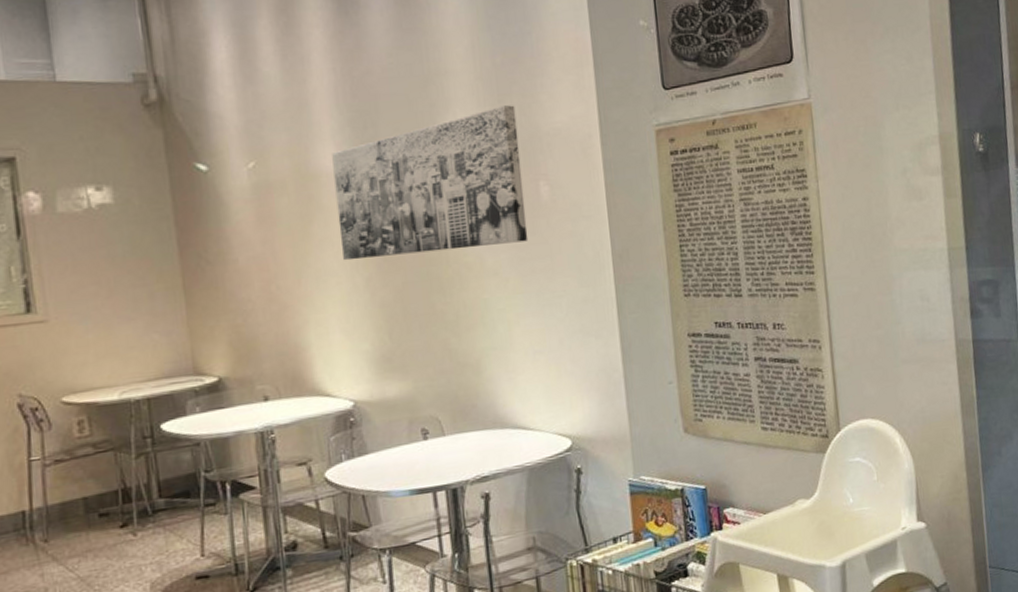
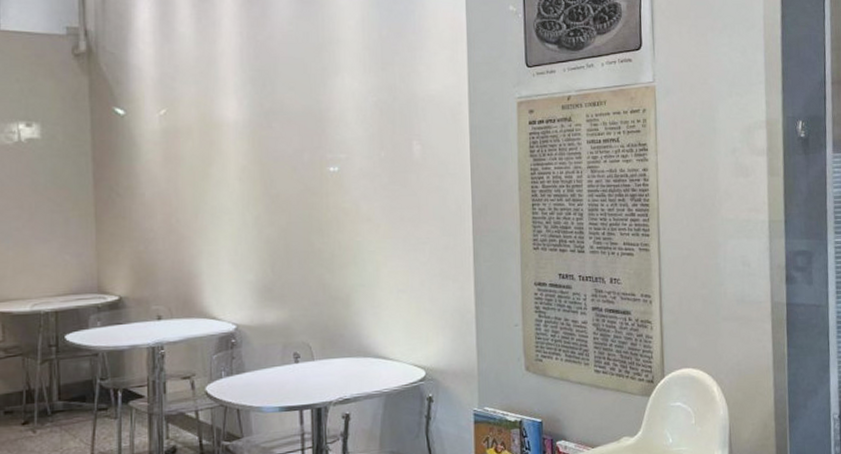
wall art: present [332,105,528,261] -> none [234,73,400,201]

